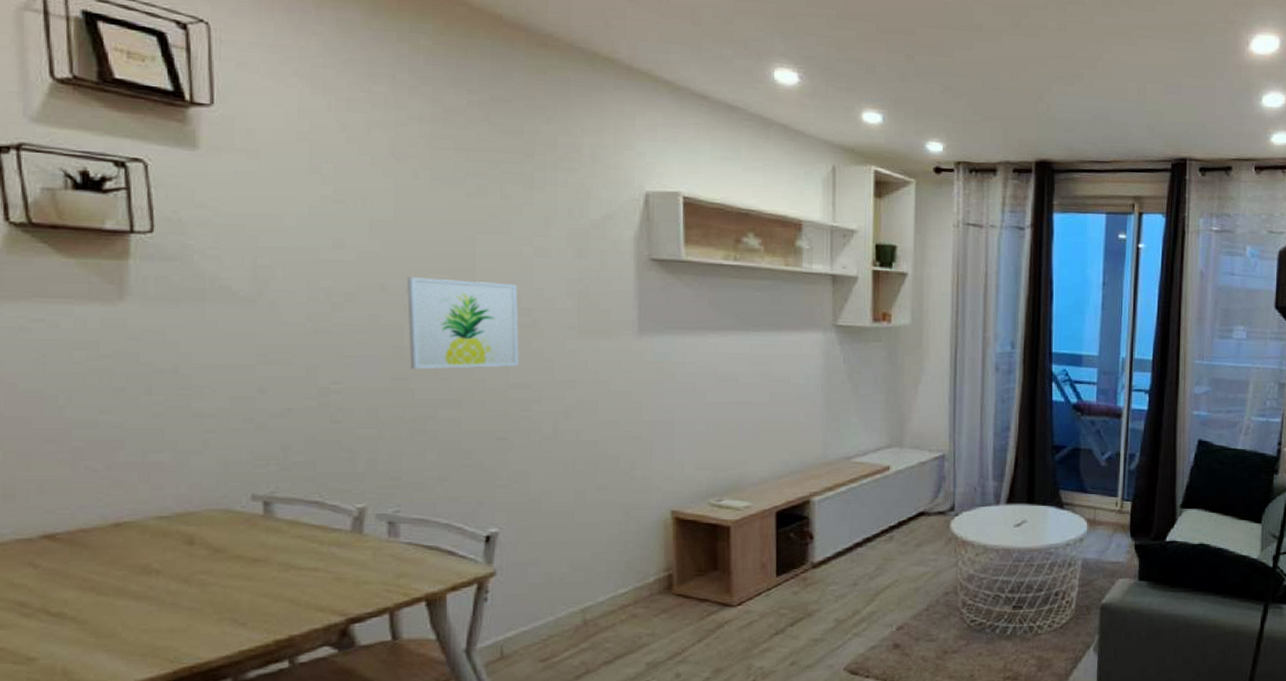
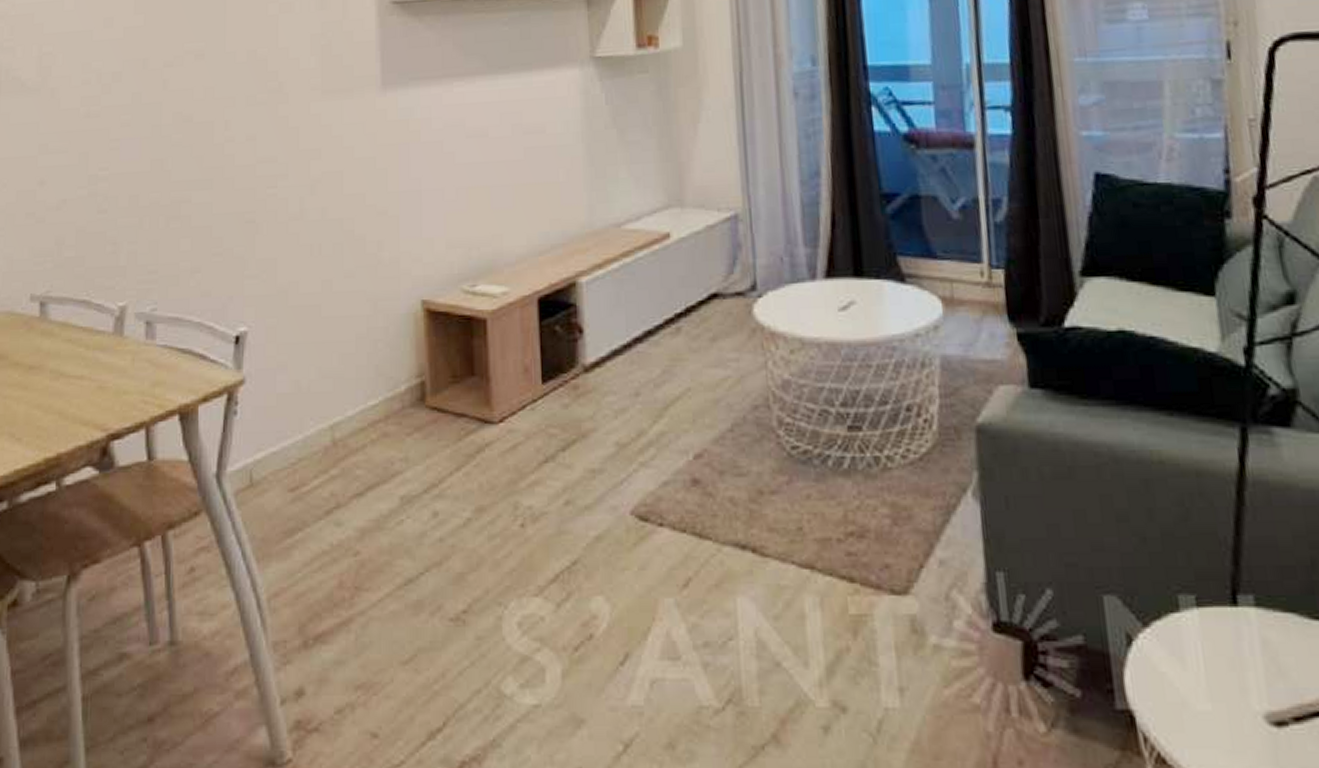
wall art: present [406,277,519,370] -> none [165,46,266,149]

